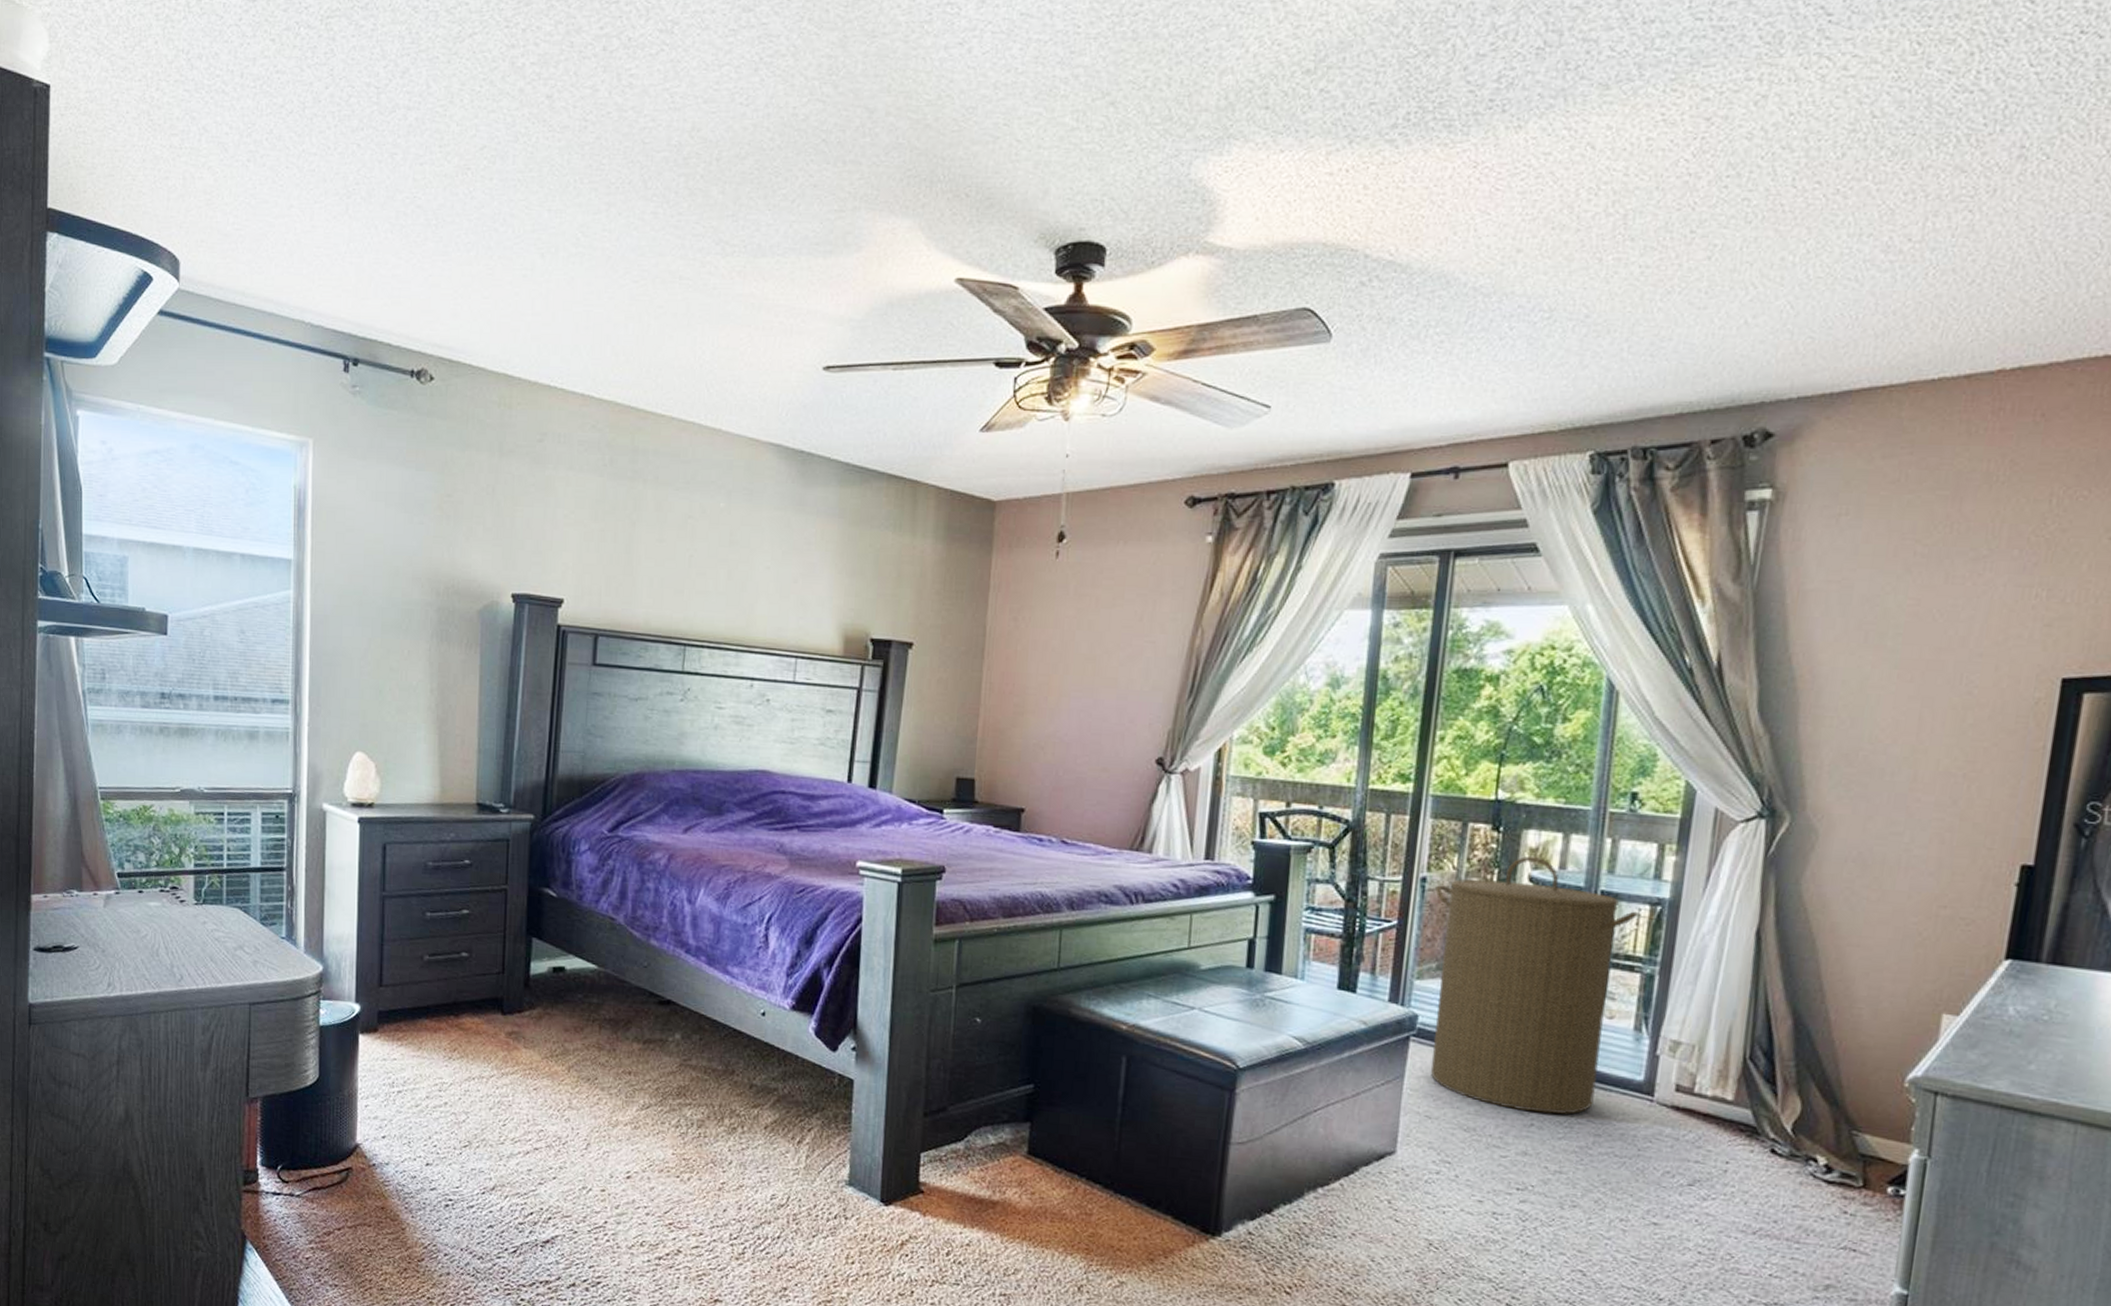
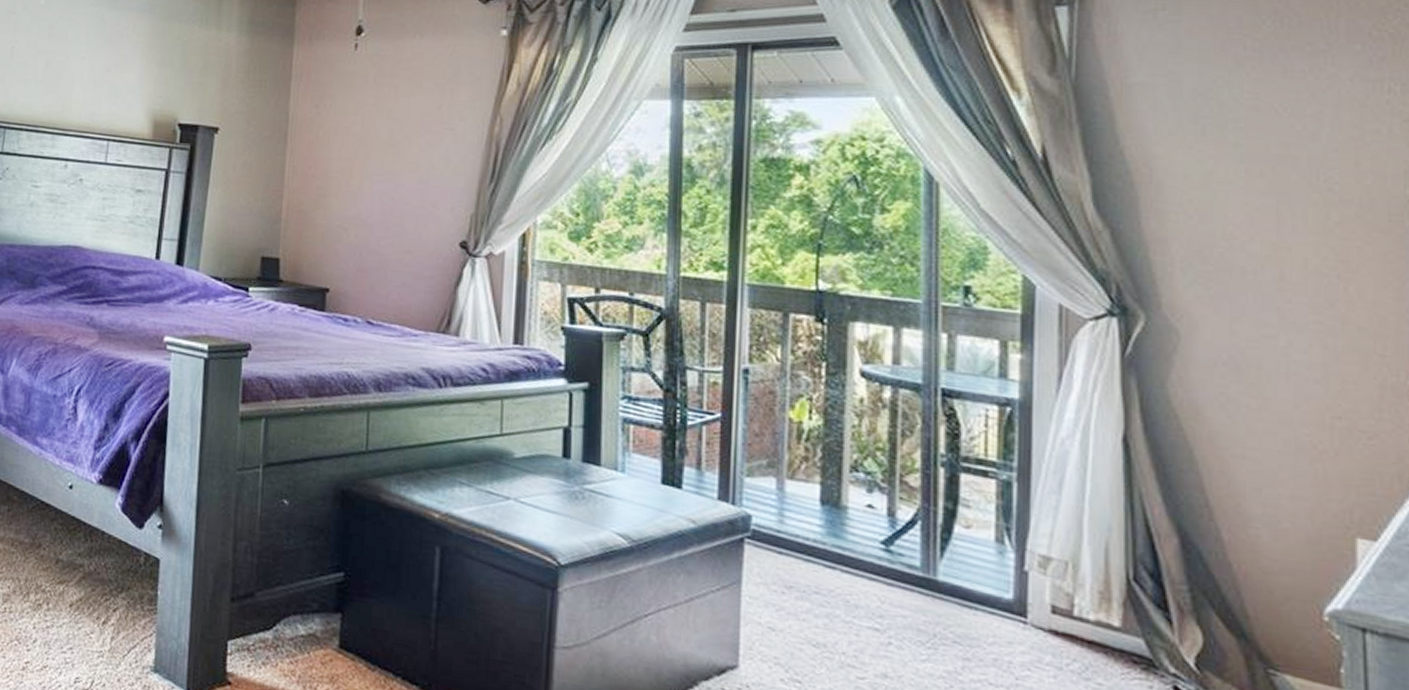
laundry hamper: present [1430,856,1638,1114] -> none [759,350,986,634]

